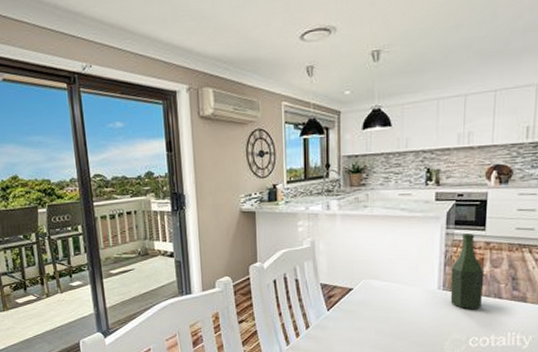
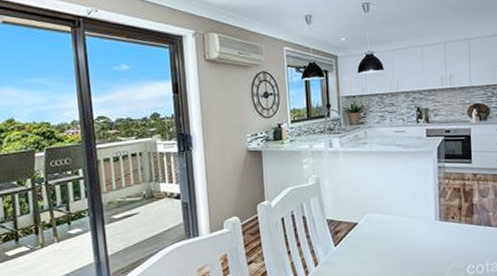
bottle: present [450,233,483,310] -> none [445,166,474,239]

